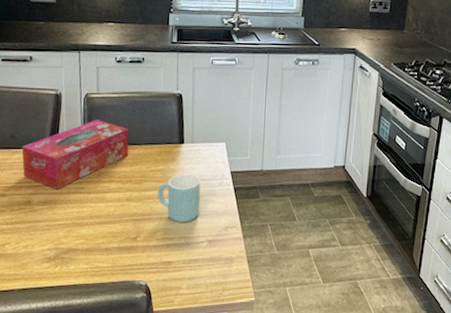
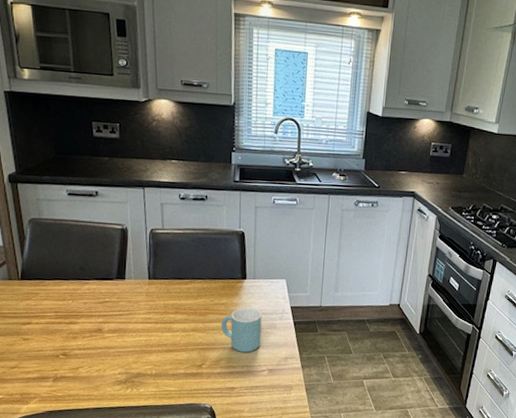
tissue box: present [22,120,129,189] -> none [91,254,194,319]

